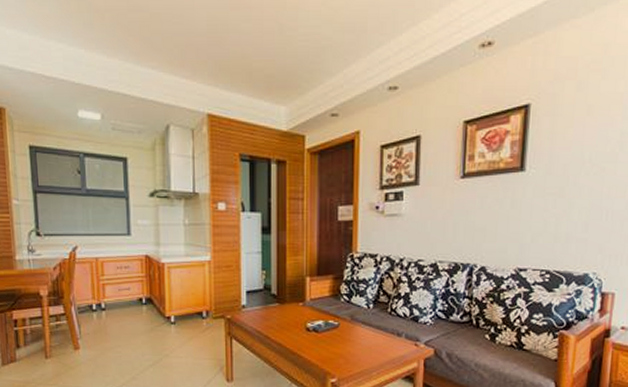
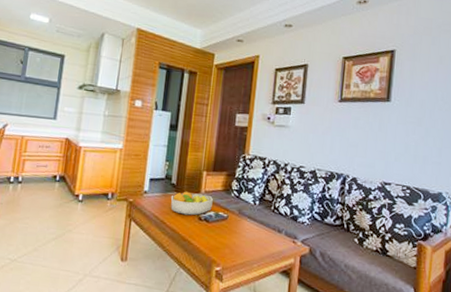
fruit bowl: none [272,301,322,327] -> present [170,191,214,216]

